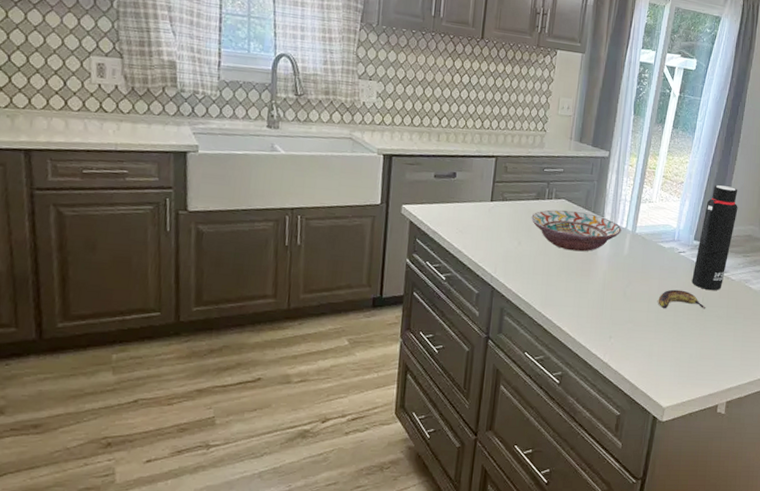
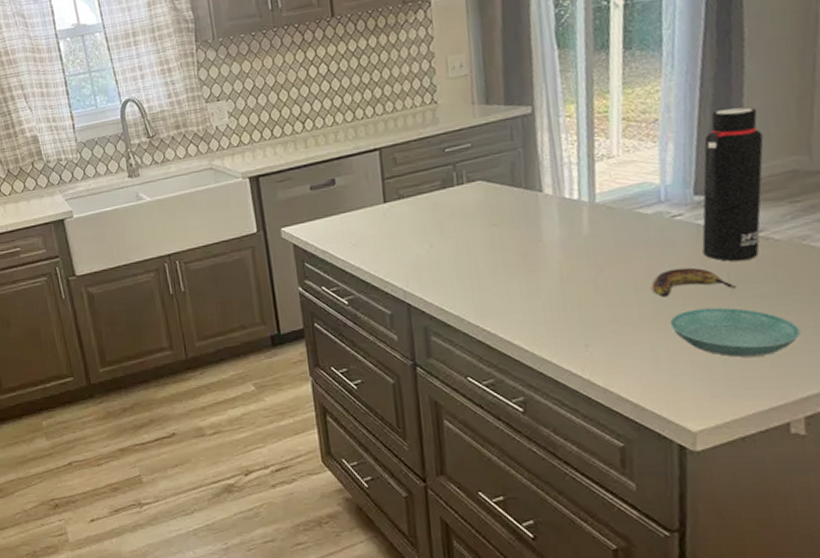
decorative bowl: present [531,209,622,252] -> none [440,191,573,244]
saucer: none [664,319,734,358] -> present [669,307,801,357]

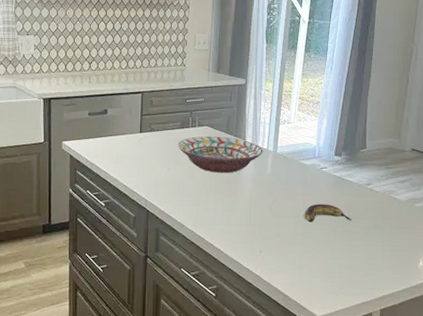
decorative bowl: none [440,191,573,244] -> present [178,136,263,173]
saucer: present [669,307,801,357] -> none [312,232,383,267]
water bottle: present [702,107,764,262] -> none [336,102,376,203]

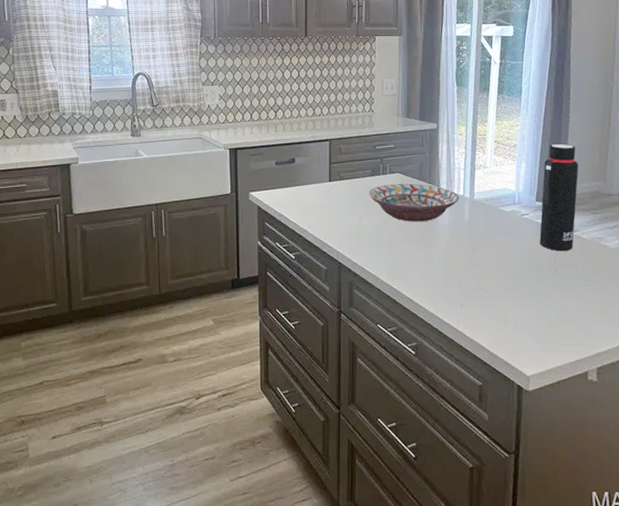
banana: present [304,204,353,223] -> none [506,253,561,273]
water bottle: none [336,102,376,203] -> present [539,144,579,252]

